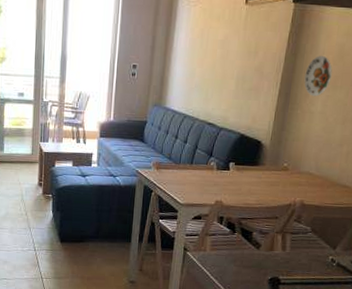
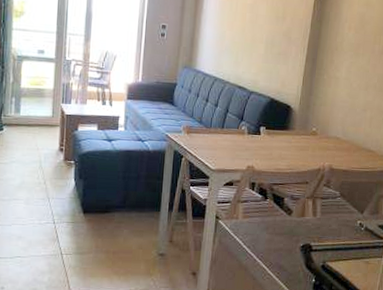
decorative plate: present [304,55,333,97] -> none [329,23,355,63]

